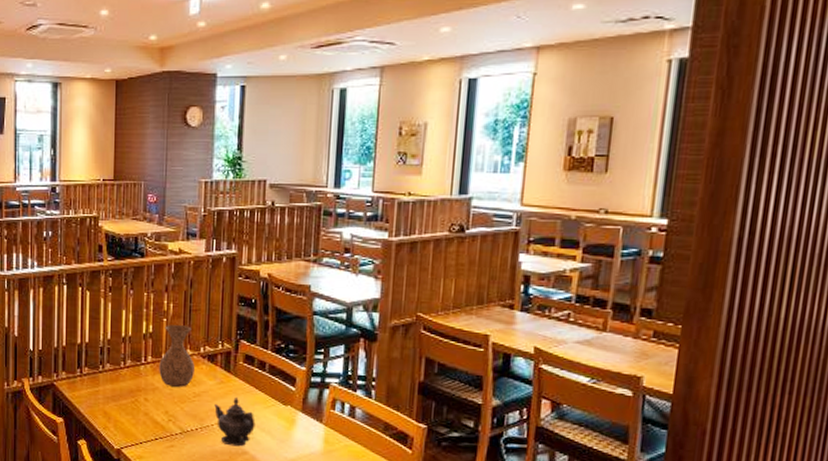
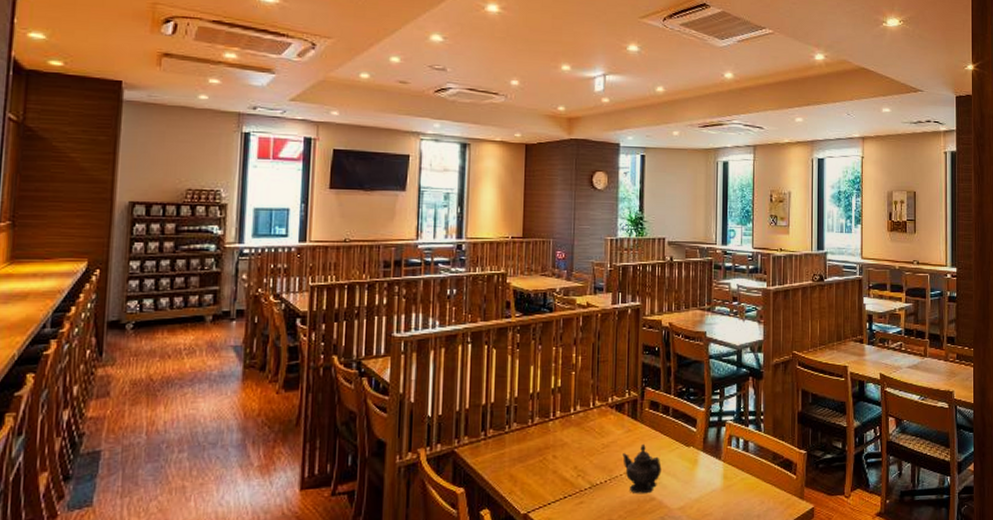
vase: present [159,325,195,387] -> none [568,377,603,440]

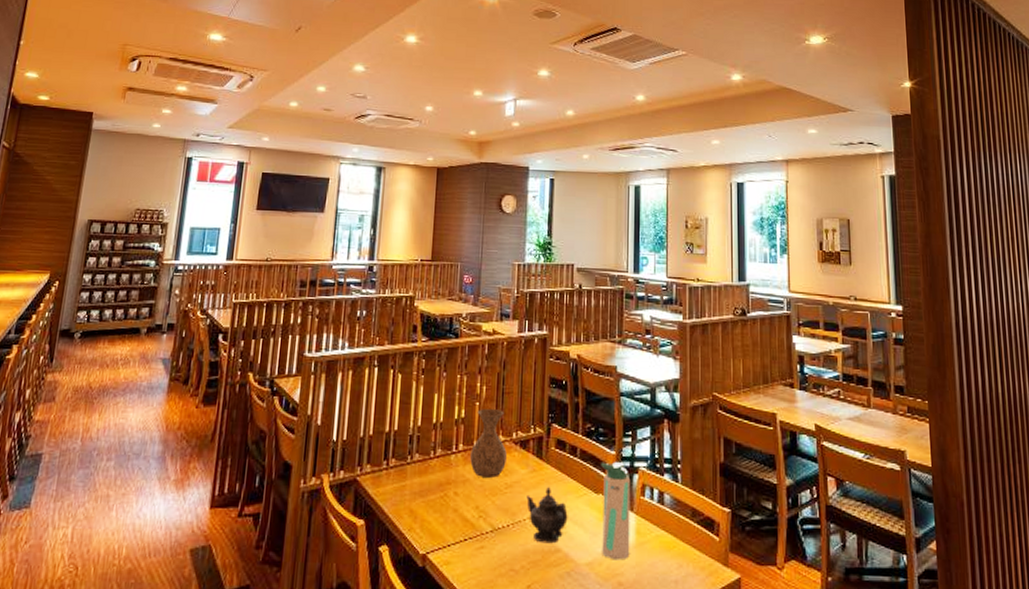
vase: none [568,377,603,440] -> present [470,409,507,478]
water bottle: none [692,418,719,503] -> present [601,462,631,561]

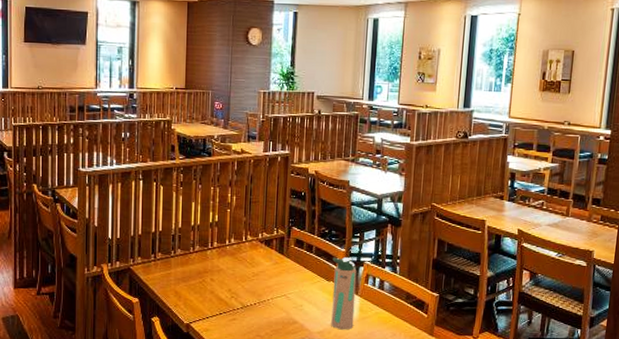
vase: present [470,409,507,478] -> none [223,215,254,268]
teapot: present [526,486,568,544] -> none [270,275,304,318]

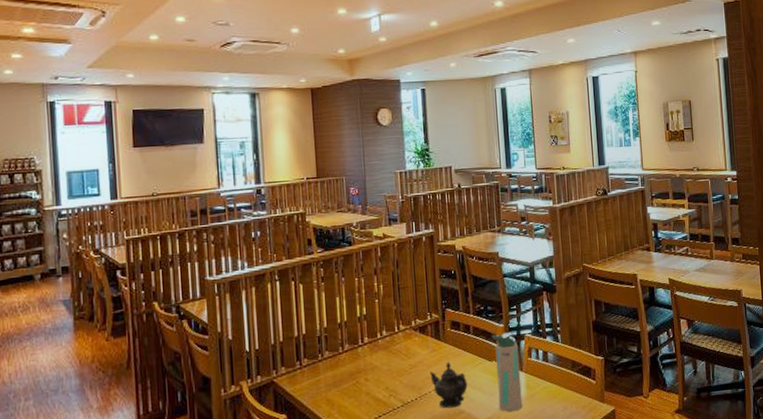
teapot: none [270,275,304,318] -> present [430,361,468,409]

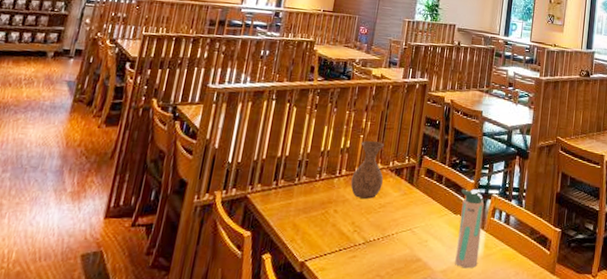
vase: none [375,303,409,363] -> present [350,141,384,199]
teapot: present [430,361,468,409] -> none [396,207,430,255]

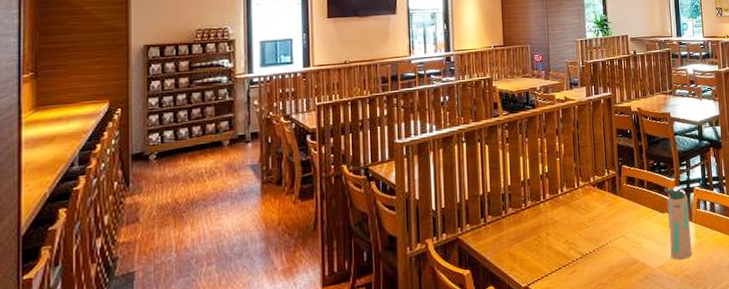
vase: present [350,141,384,199] -> none [556,161,587,217]

